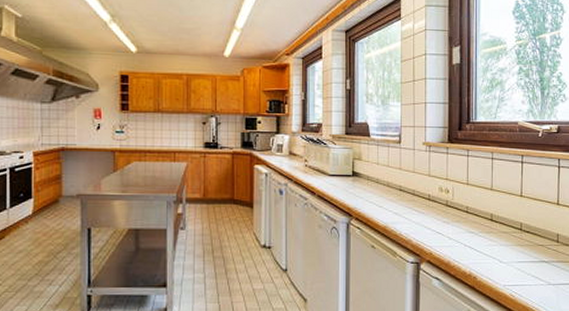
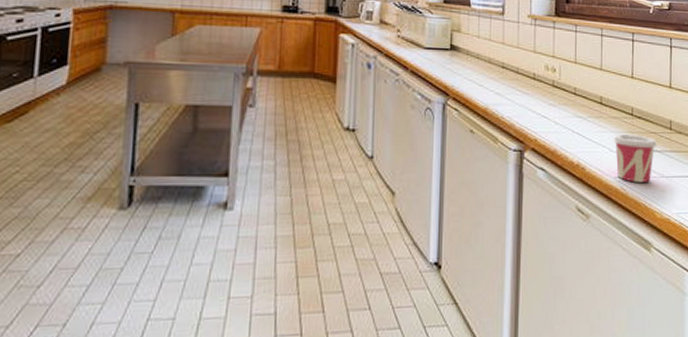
cup: none [502,247,545,290] -> present [612,135,658,183]

